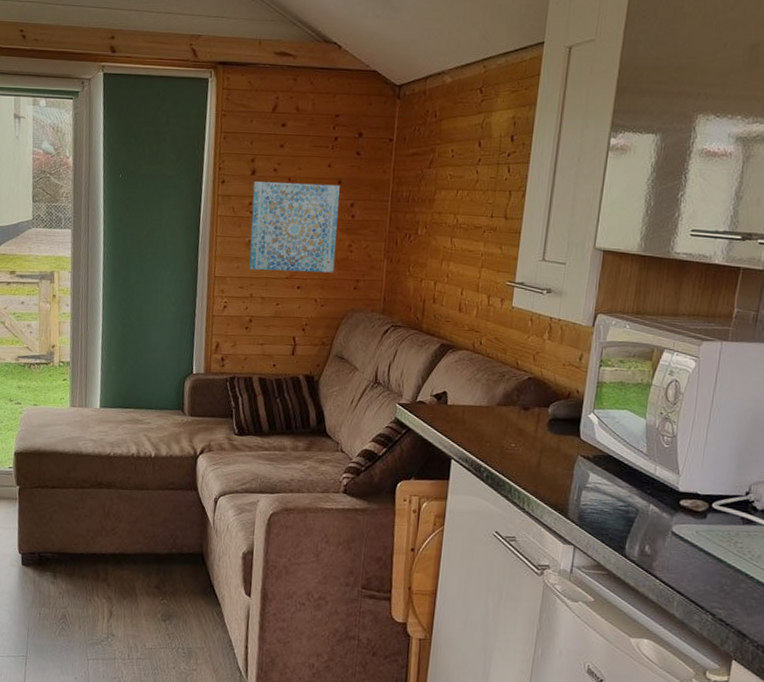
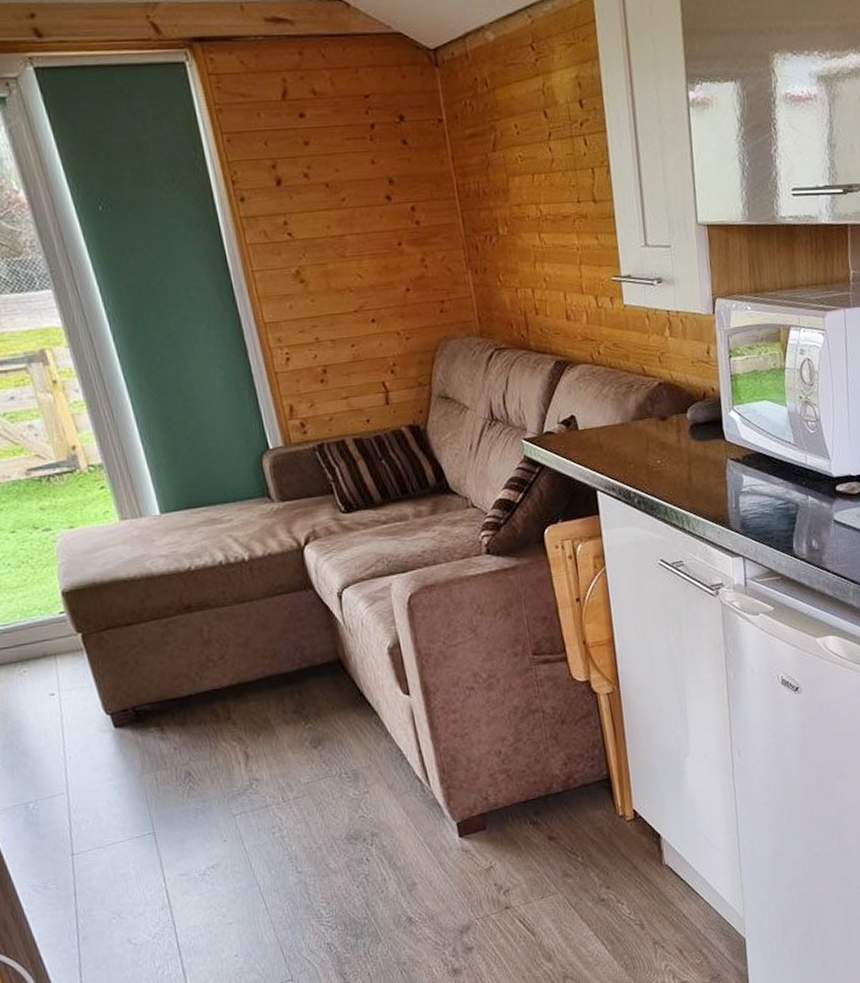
wall art: present [248,181,340,273] -> none [281,185,411,308]

